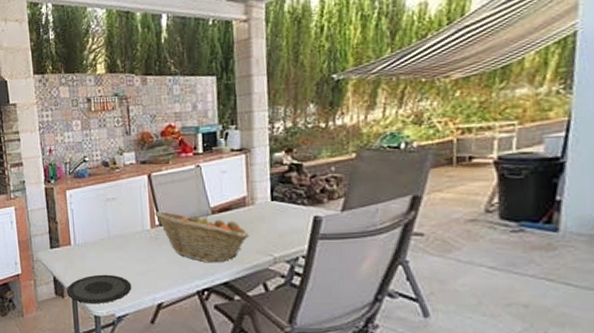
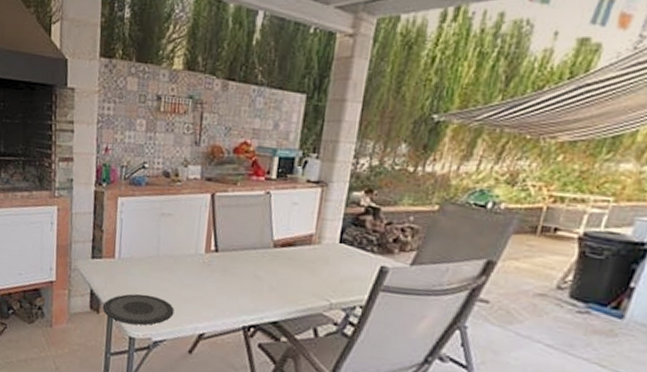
fruit basket: present [153,211,250,263] -> none [210,235,310,300]

